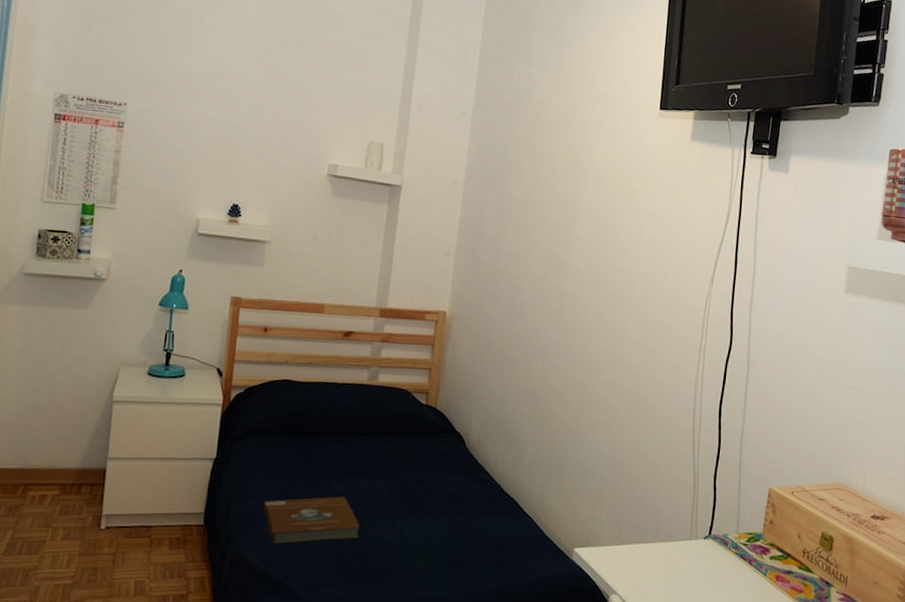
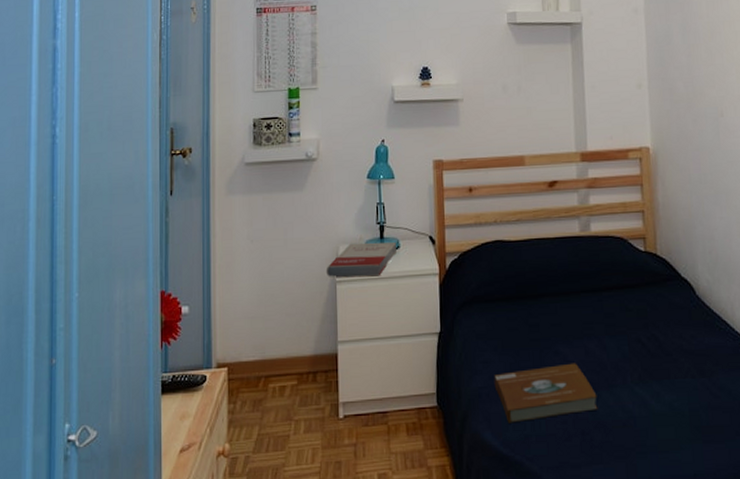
book: none [103,366,182,401] -> present [326,242,396,277]

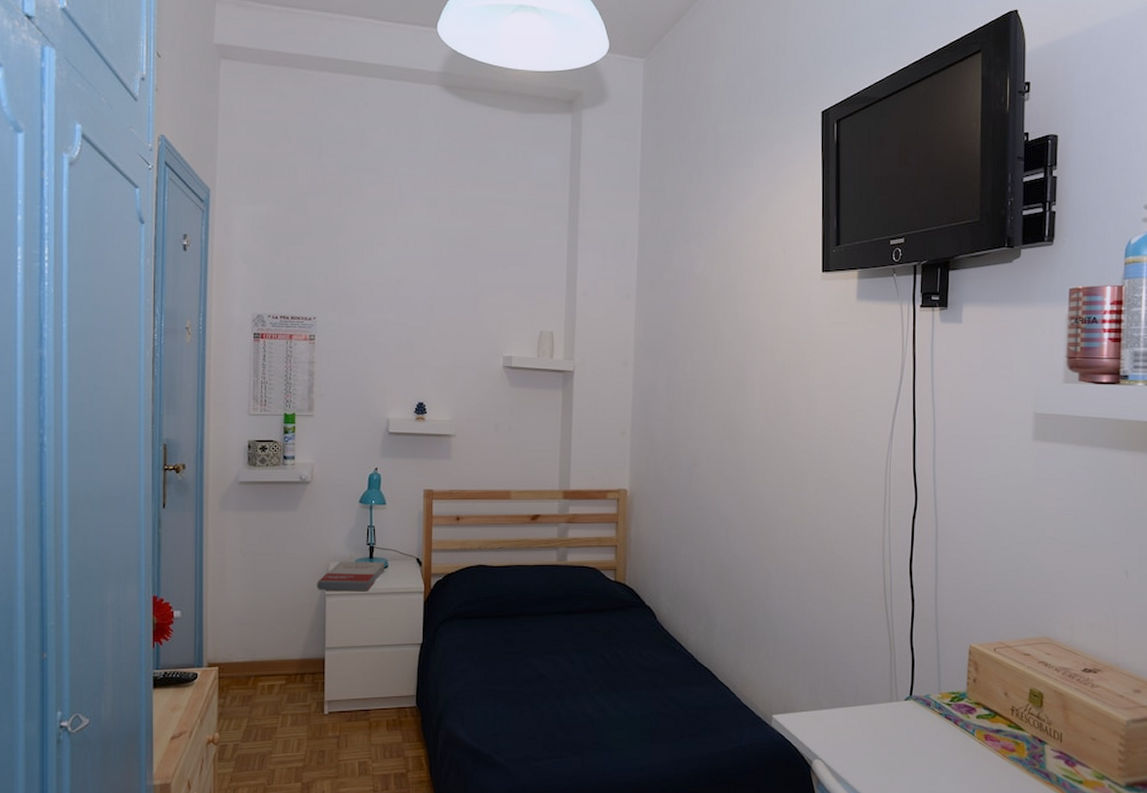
book: present [494,363,598,423] -> none [469,674,562,723]

